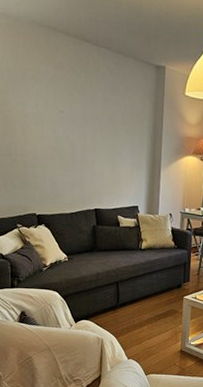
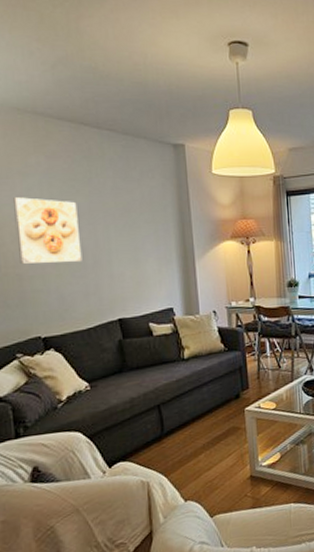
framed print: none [25,98,73,157] -> present [13,197,82,264]

